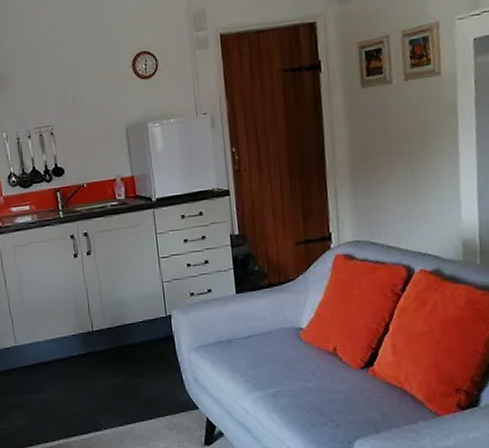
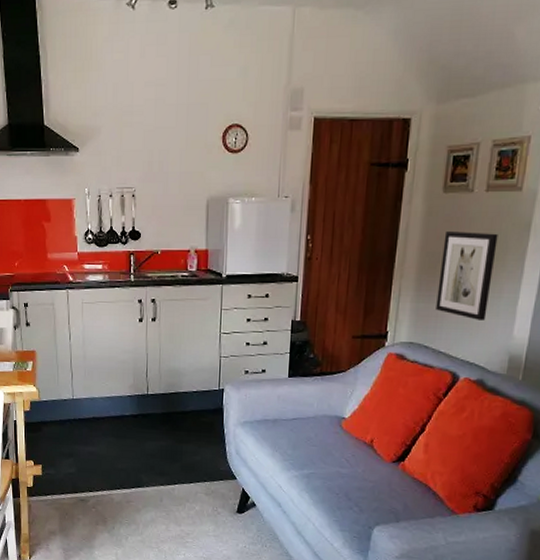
wall art: none [371,120,430,209] -> present [436,231,498,320]

